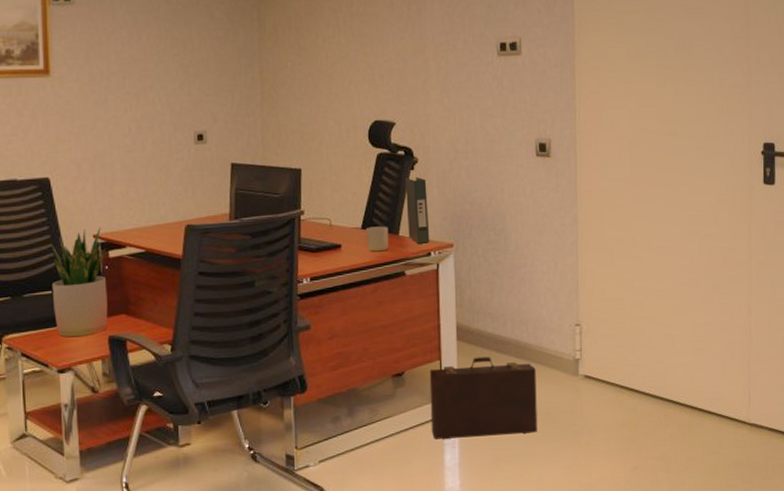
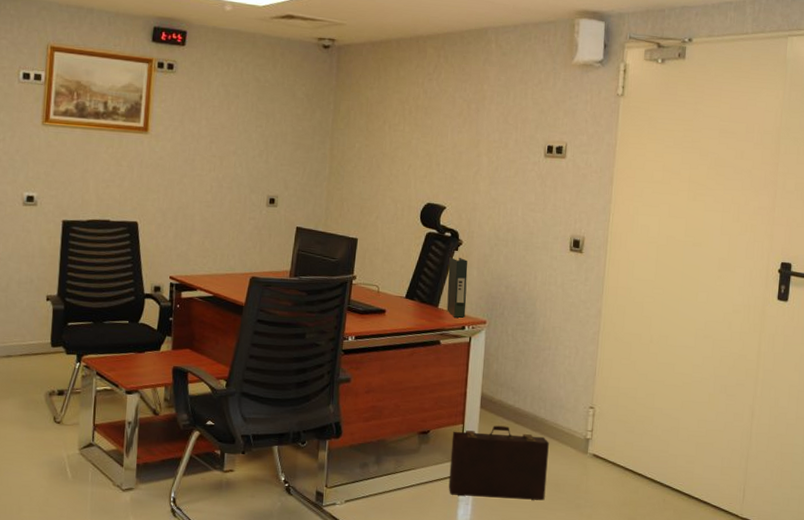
planter: present [51,227,108,338] -> none [128,270,179,364]
mug: present [365,226,389,252] -> none [408,297,429,321]

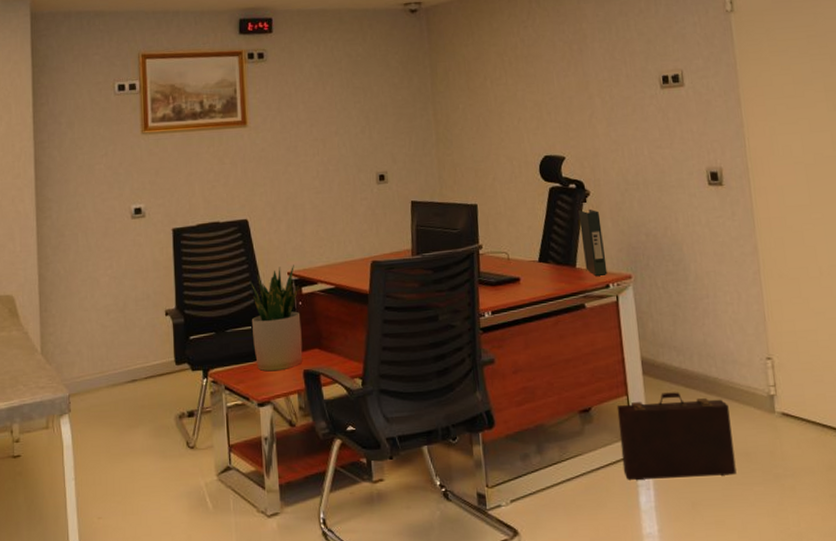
planter: none [128,270,179,364] -> present [250,264,303,372]

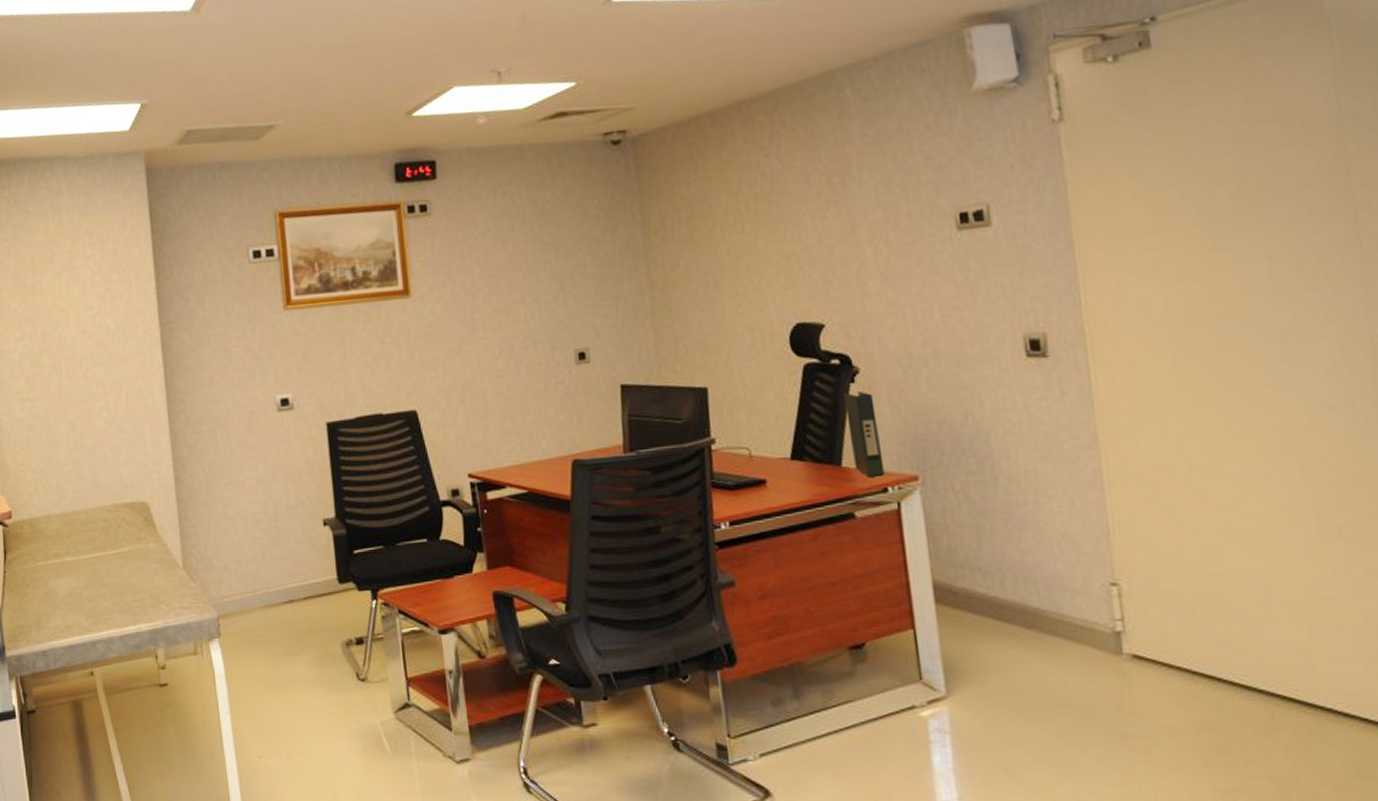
planter: present [250,264,303,372] -> none [423,464,491,593]
briefcase: present [616,392,737,480] -> none [899,625,1067,734]

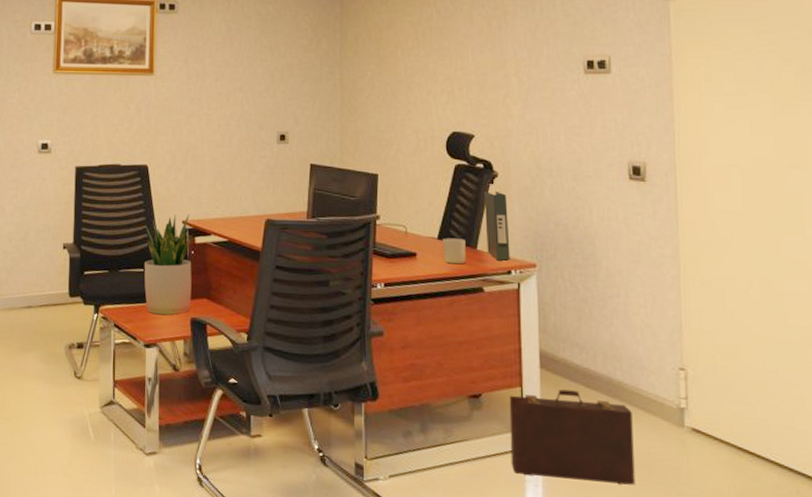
planter: none [423,464,491,593] -> present [144,214,193,315]
mug: none [796,455,829,489] -> present [442,238,466,265]
briefcase: none [899,625,1067,734] -> present [509,389,635,485]

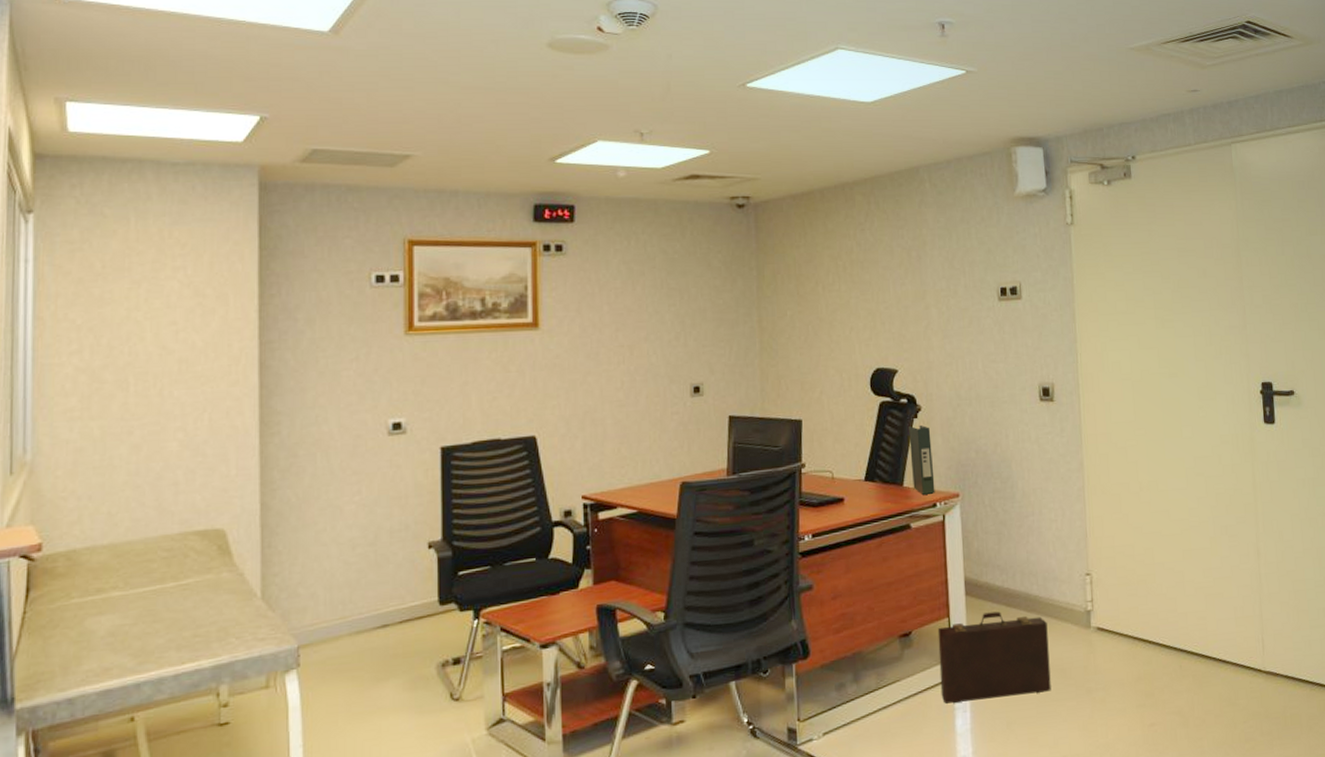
planter: present [144,214,193,315] -> none [535,487,596,609]
mug: present [442,238,466,265] -> none [868,477,893,505]

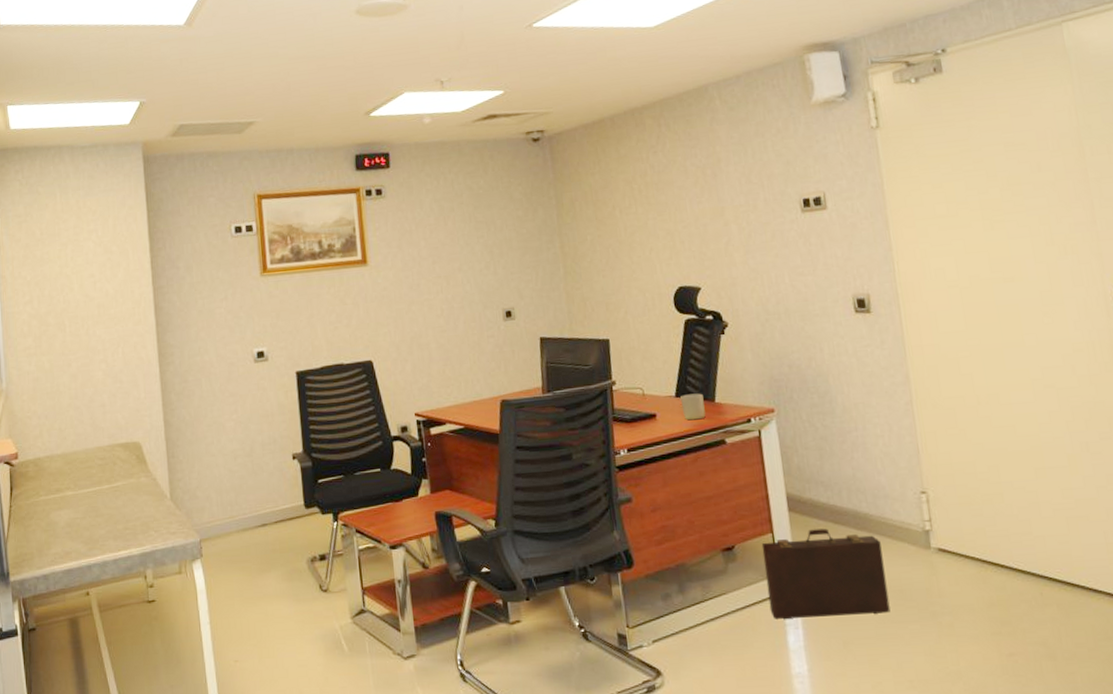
mug: none [868,477,893,505] -> present [679,393,706,421]
binder: present [909,424,935,495] -> none [716,341,749,410]

